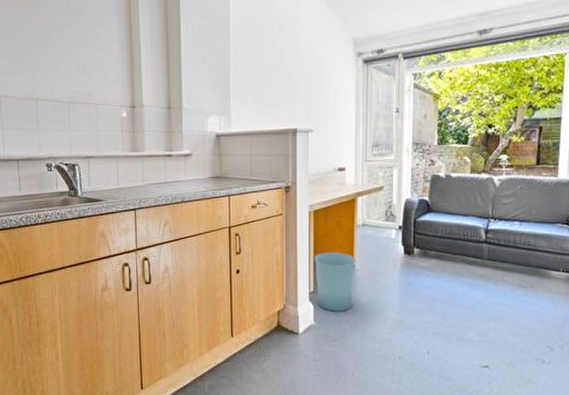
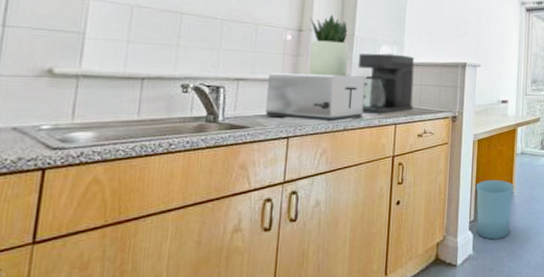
toaster: none [112,148,198,194] -> present [264,73,366,122]
planter: none [140,88,182,150] -> present [304,15,350,77]
coffee maker: none [188,124,245,187] -> present [357,53,415,115]

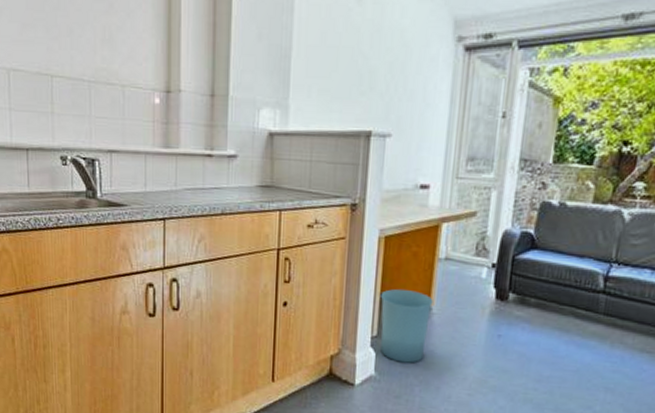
toaster: present [264,73,366,122] -> none [139,144,244,204]
planter: present [304,15,350,77] -> none [176,70,226,149]
coffee maker: present [357,53,415,115] -> none [234,119,303,198]

